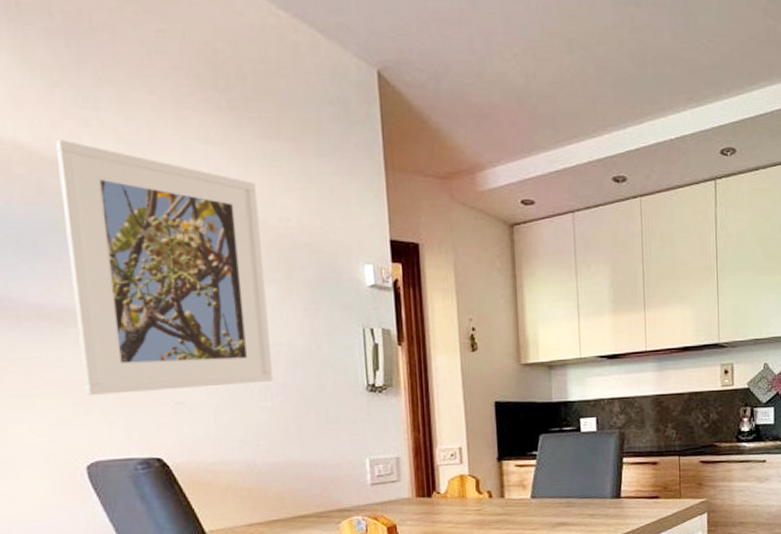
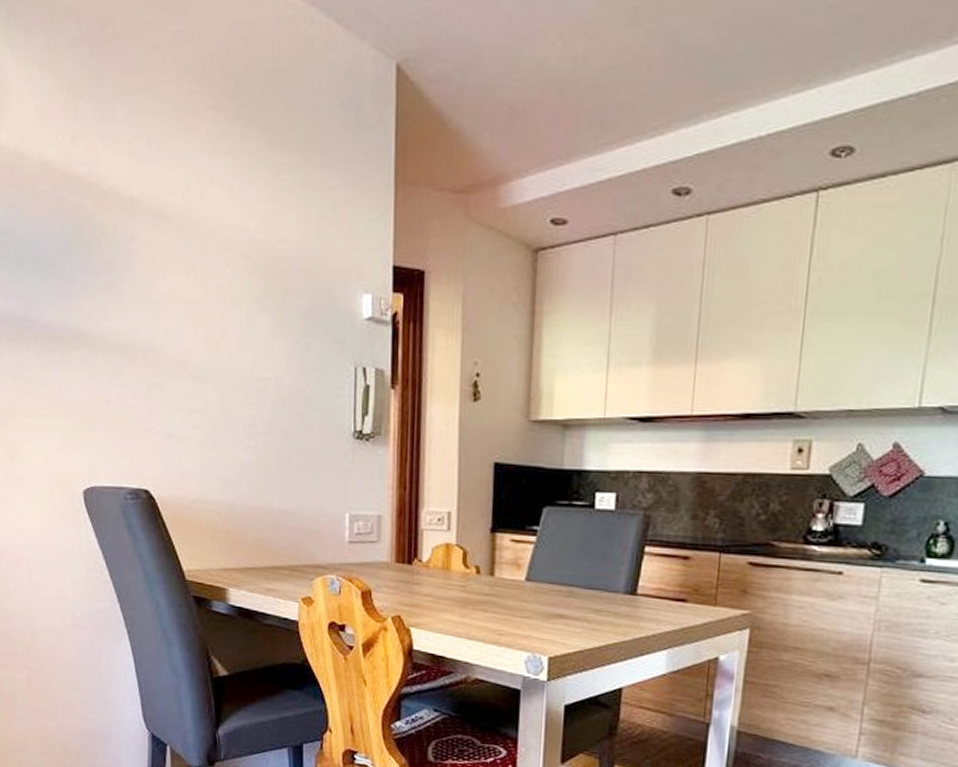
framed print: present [55,140,274,395] -> none [75,155,260,421]

